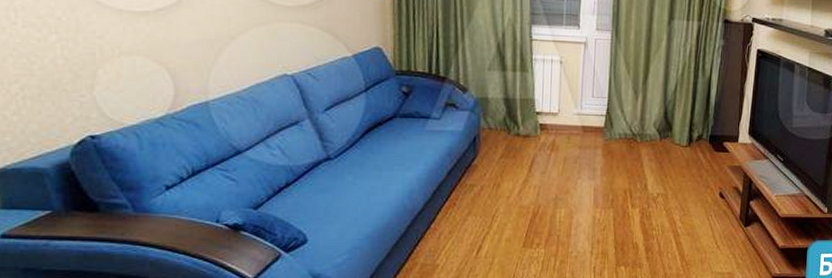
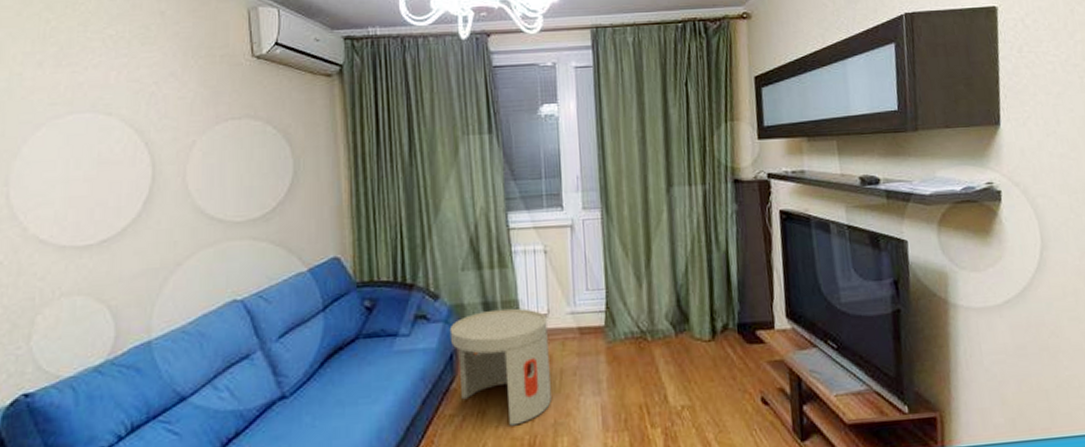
side table: none [474,105,557,197] -> present [449,308,551,426]

